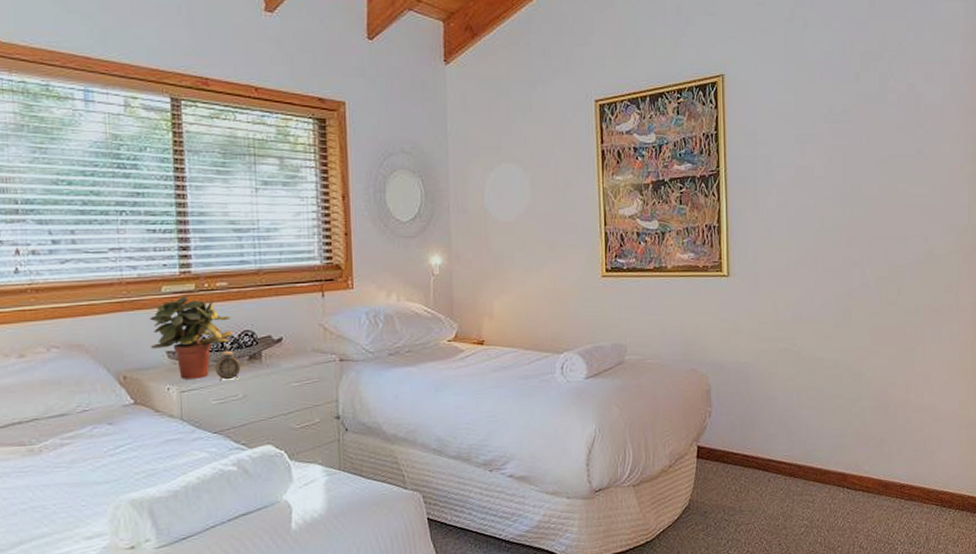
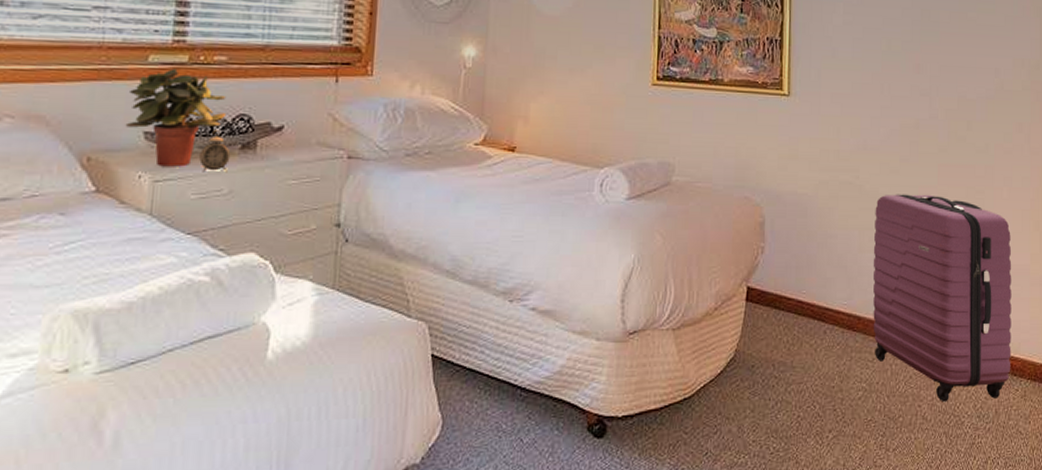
suitcase: none [811,354,941,533] -> present [872,194,1012,403]

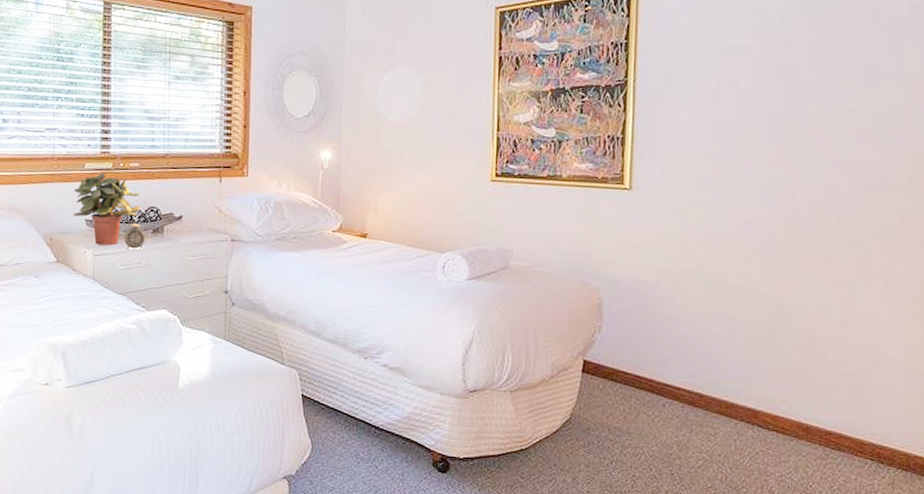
suitcase: present [872,194,1012,403] -> none [716,283,886,483]

